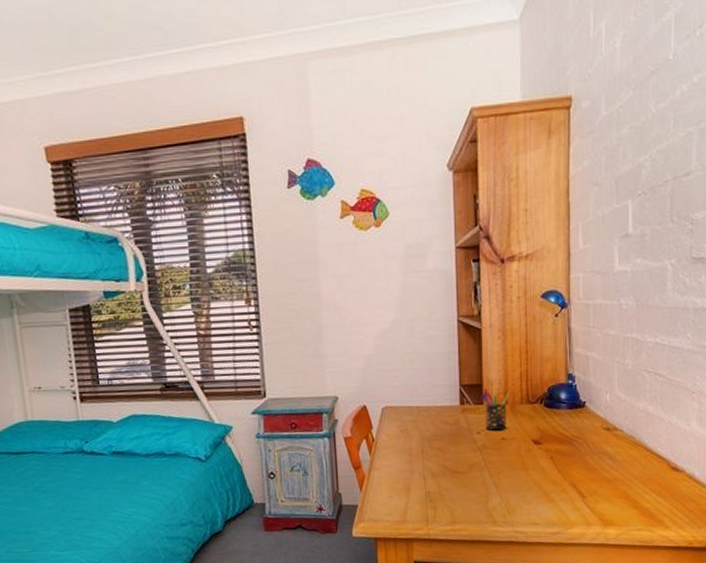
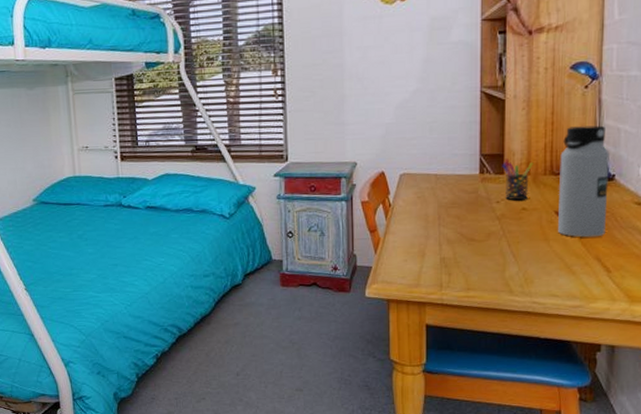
water bottle: none [535,353,580,465] -> present [558,125,610,238]

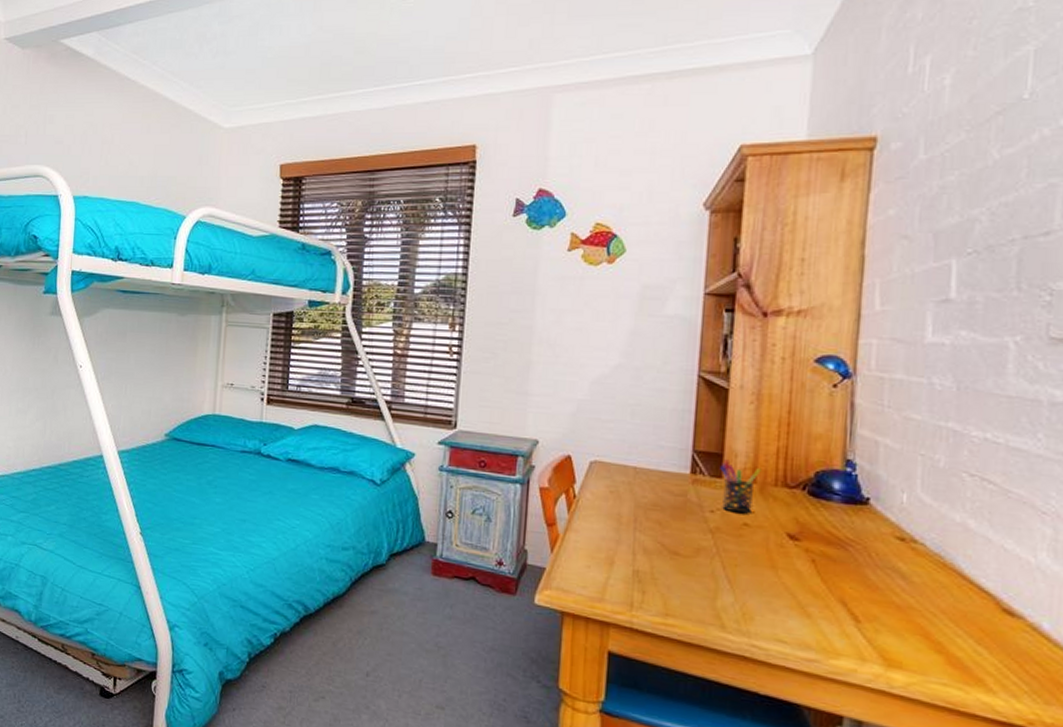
water bottle: present [558,125,610,238] -> none [790,431,863,574]

